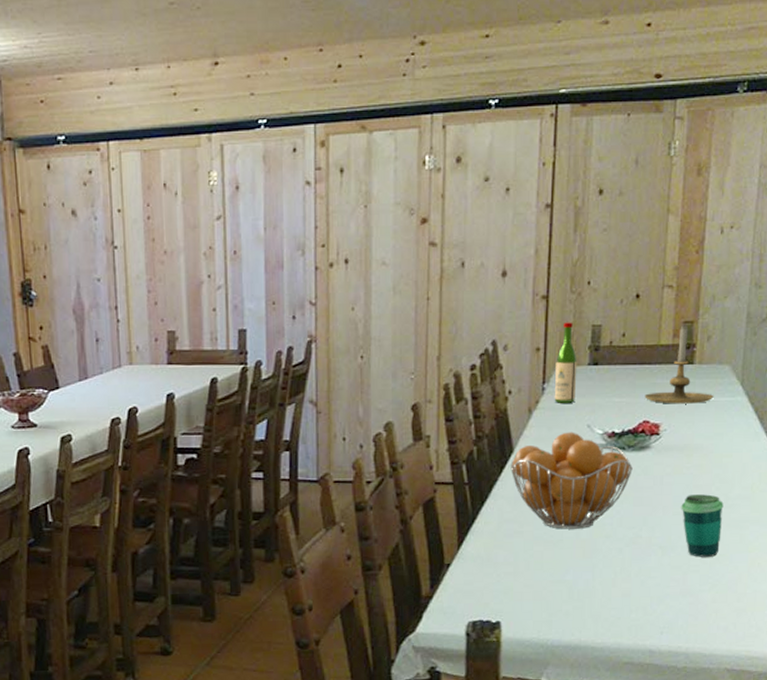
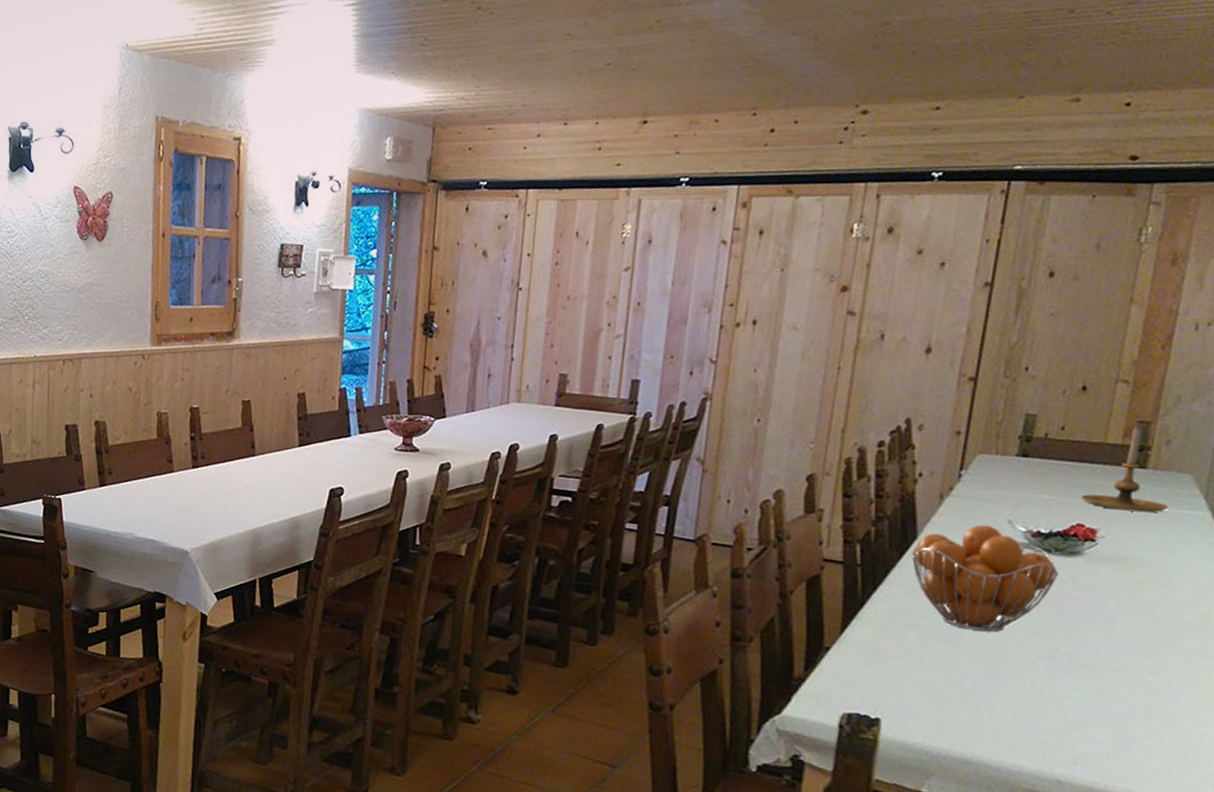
wine bottle: present [554,322,577,403] -> none [971,408,1004,494]
cup: present [681,494,724,557] -> none [1113,612,1169,687]

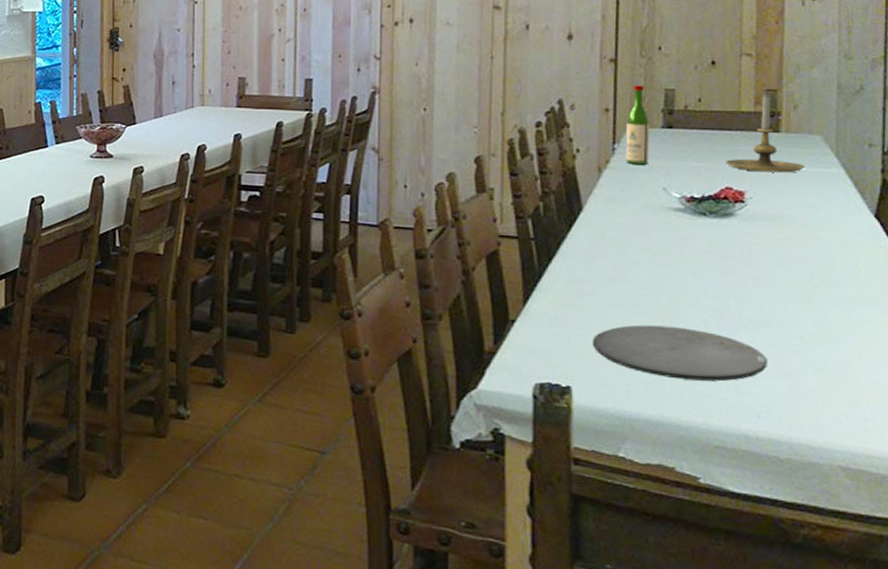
plate: none [908,661,1094,725] -> present [592,324,767,382]
fruit basket: present [911,524,1059,633] -> none [580,193,716,295]
wine bottle: none [971,408,1004,494] -> present [625,85,650,165]

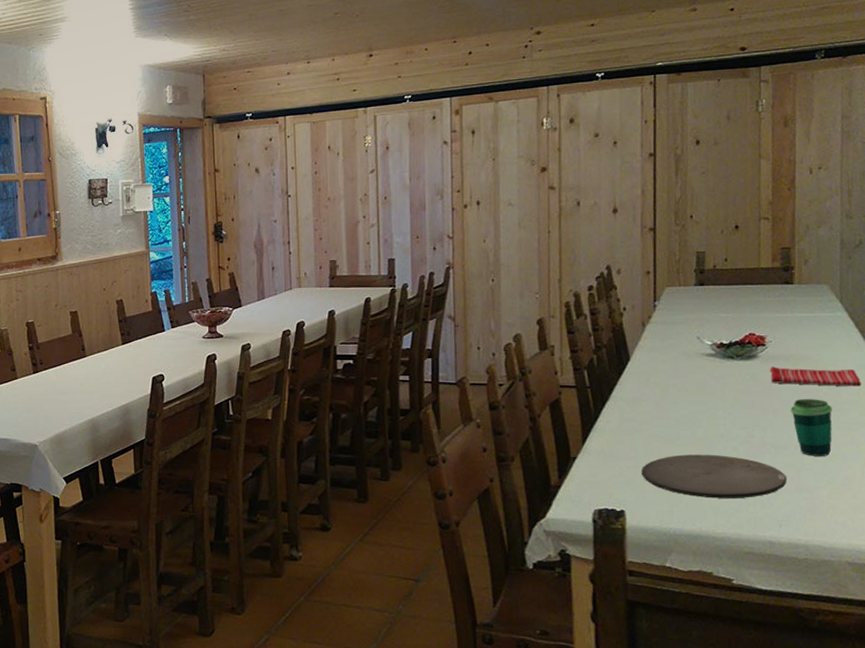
wine bottle: present [625,85,650,165] -> none [664,250,685,318]
candle holder: present [725,93,805,173] -> none [749,251,815,319]
dish towel: none [750,228,861,257] -> present [770,367,862,387]
cup: none [774,268,824,337] -> present [790,399,832,456]

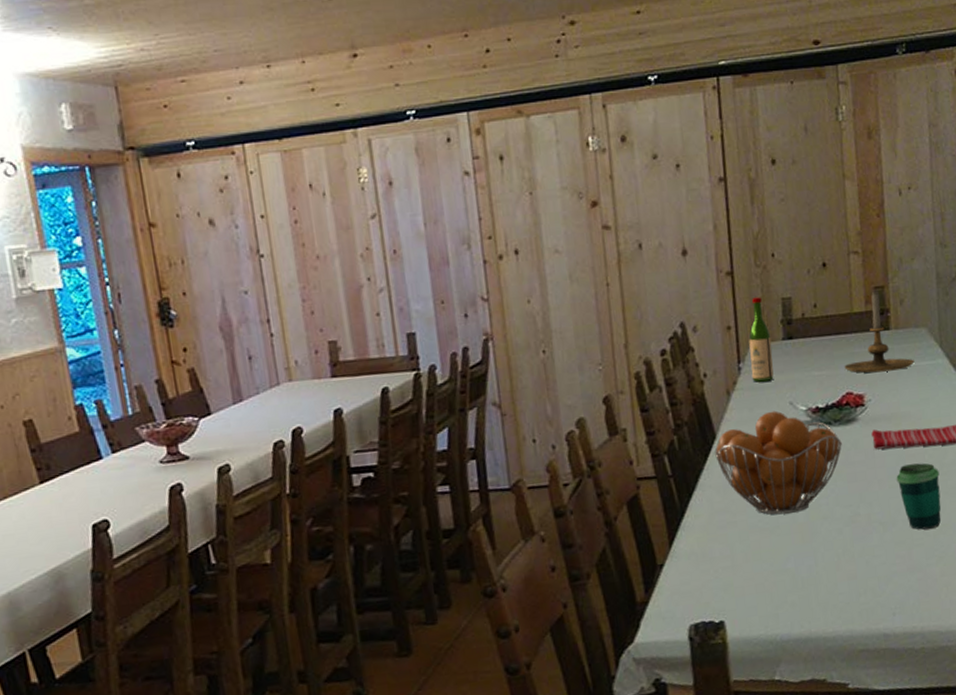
fruit basket: none [628,343,742,428] -> present [714,410,842,515]
plate: present [641,454,787,499] -> none [739,540,898,594]
wine bottle: none [664,250,685,318] -> present [748,297,774,382]
candle holder: none [749,251,815,319] -> present [844,291,915,373]

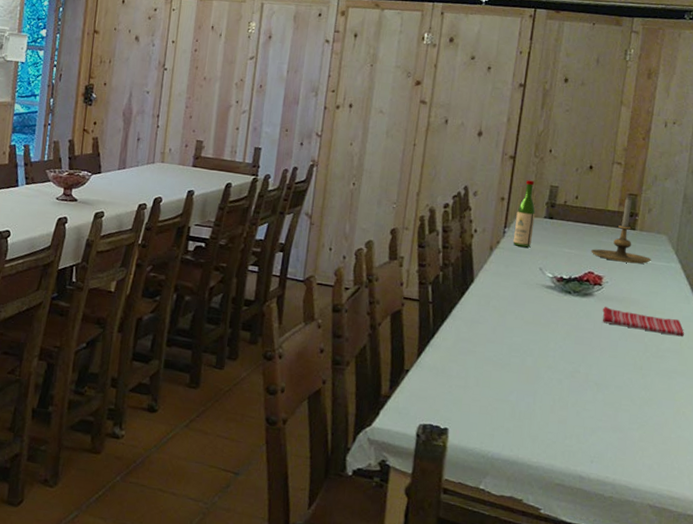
fruit basket: present [714,410,842,515] -> none [470,271,577,357]
cup: present [896,463,941,530] -> none [616,341,655,400]

